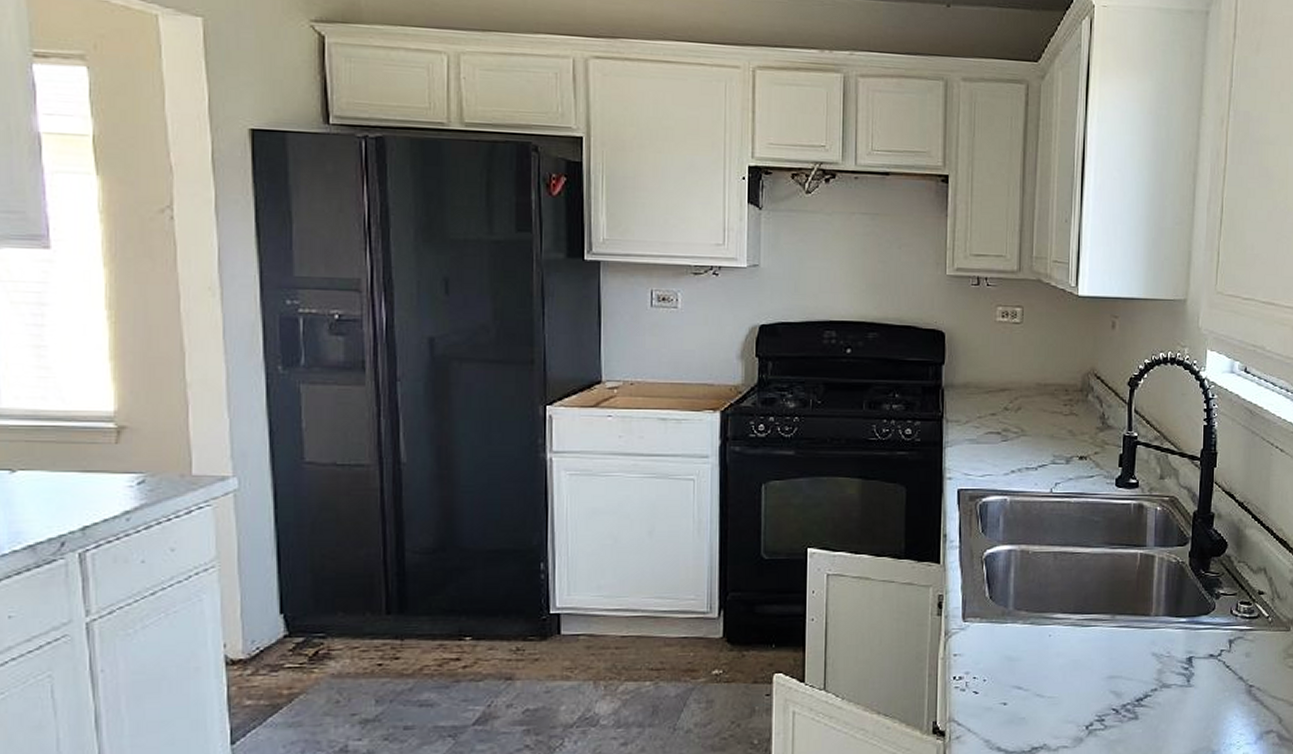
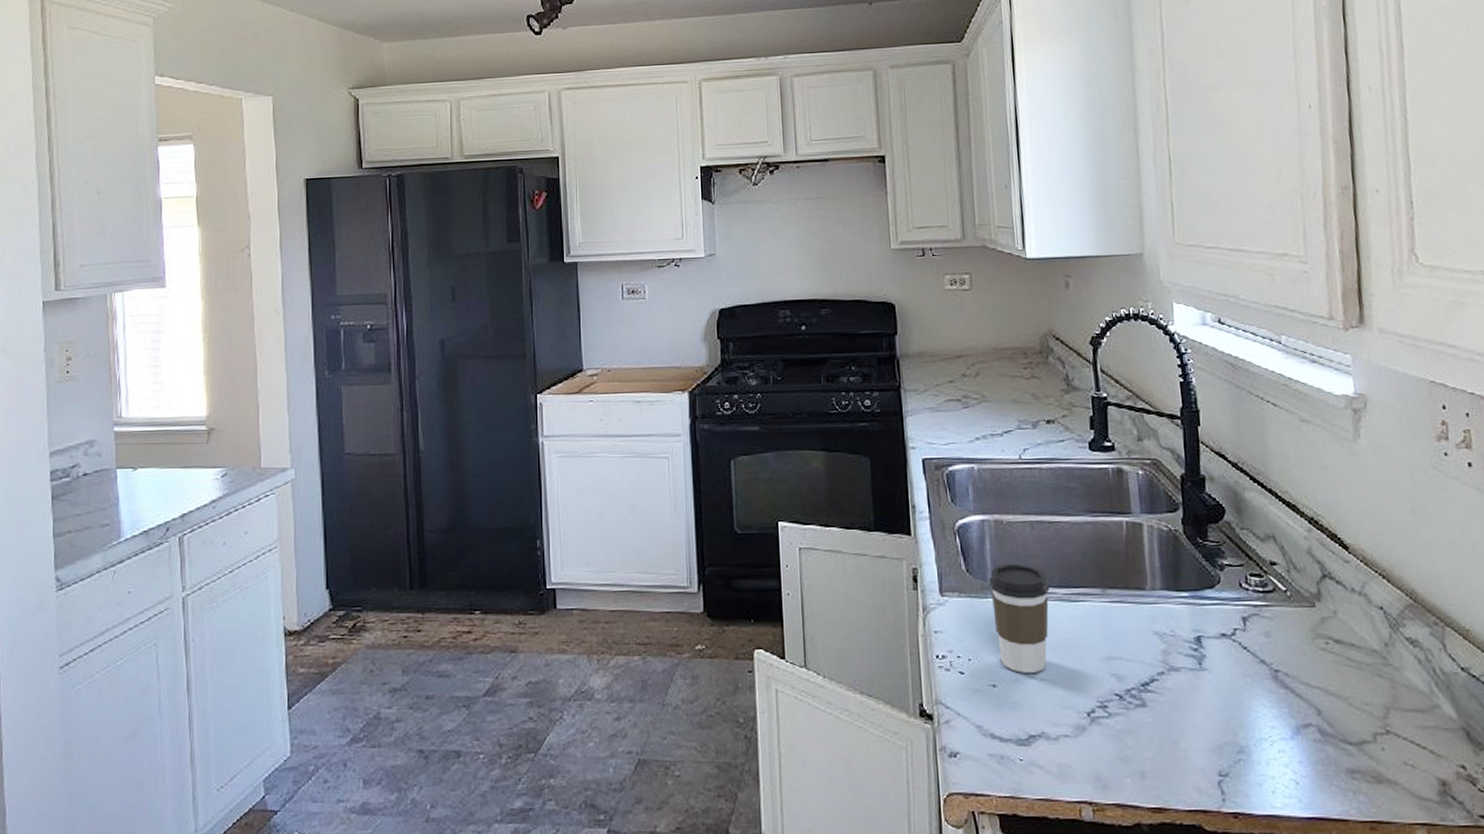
coffee cup: none [1010,592,1066,692] -> present [989,564,1050,673]

